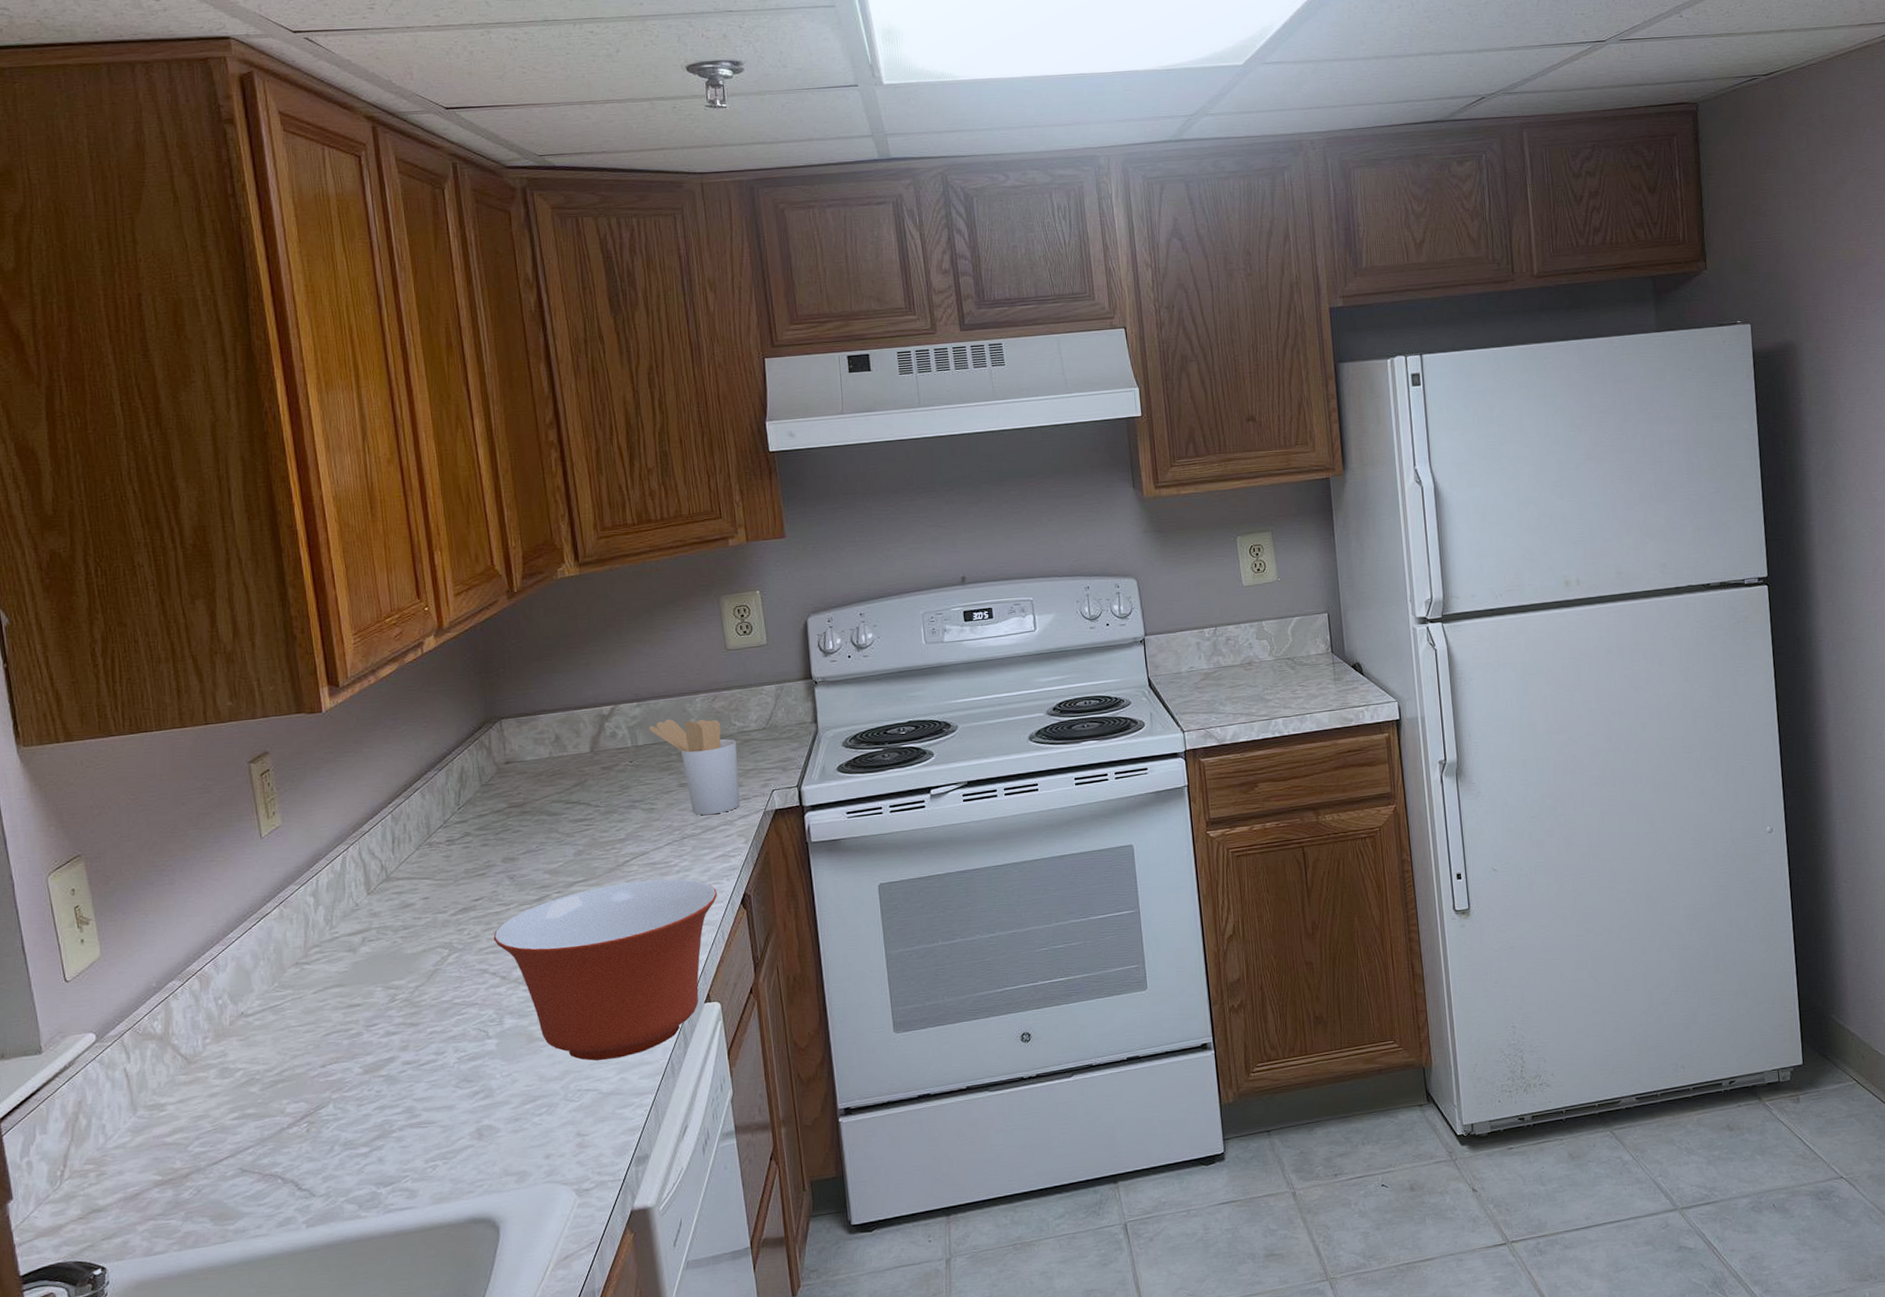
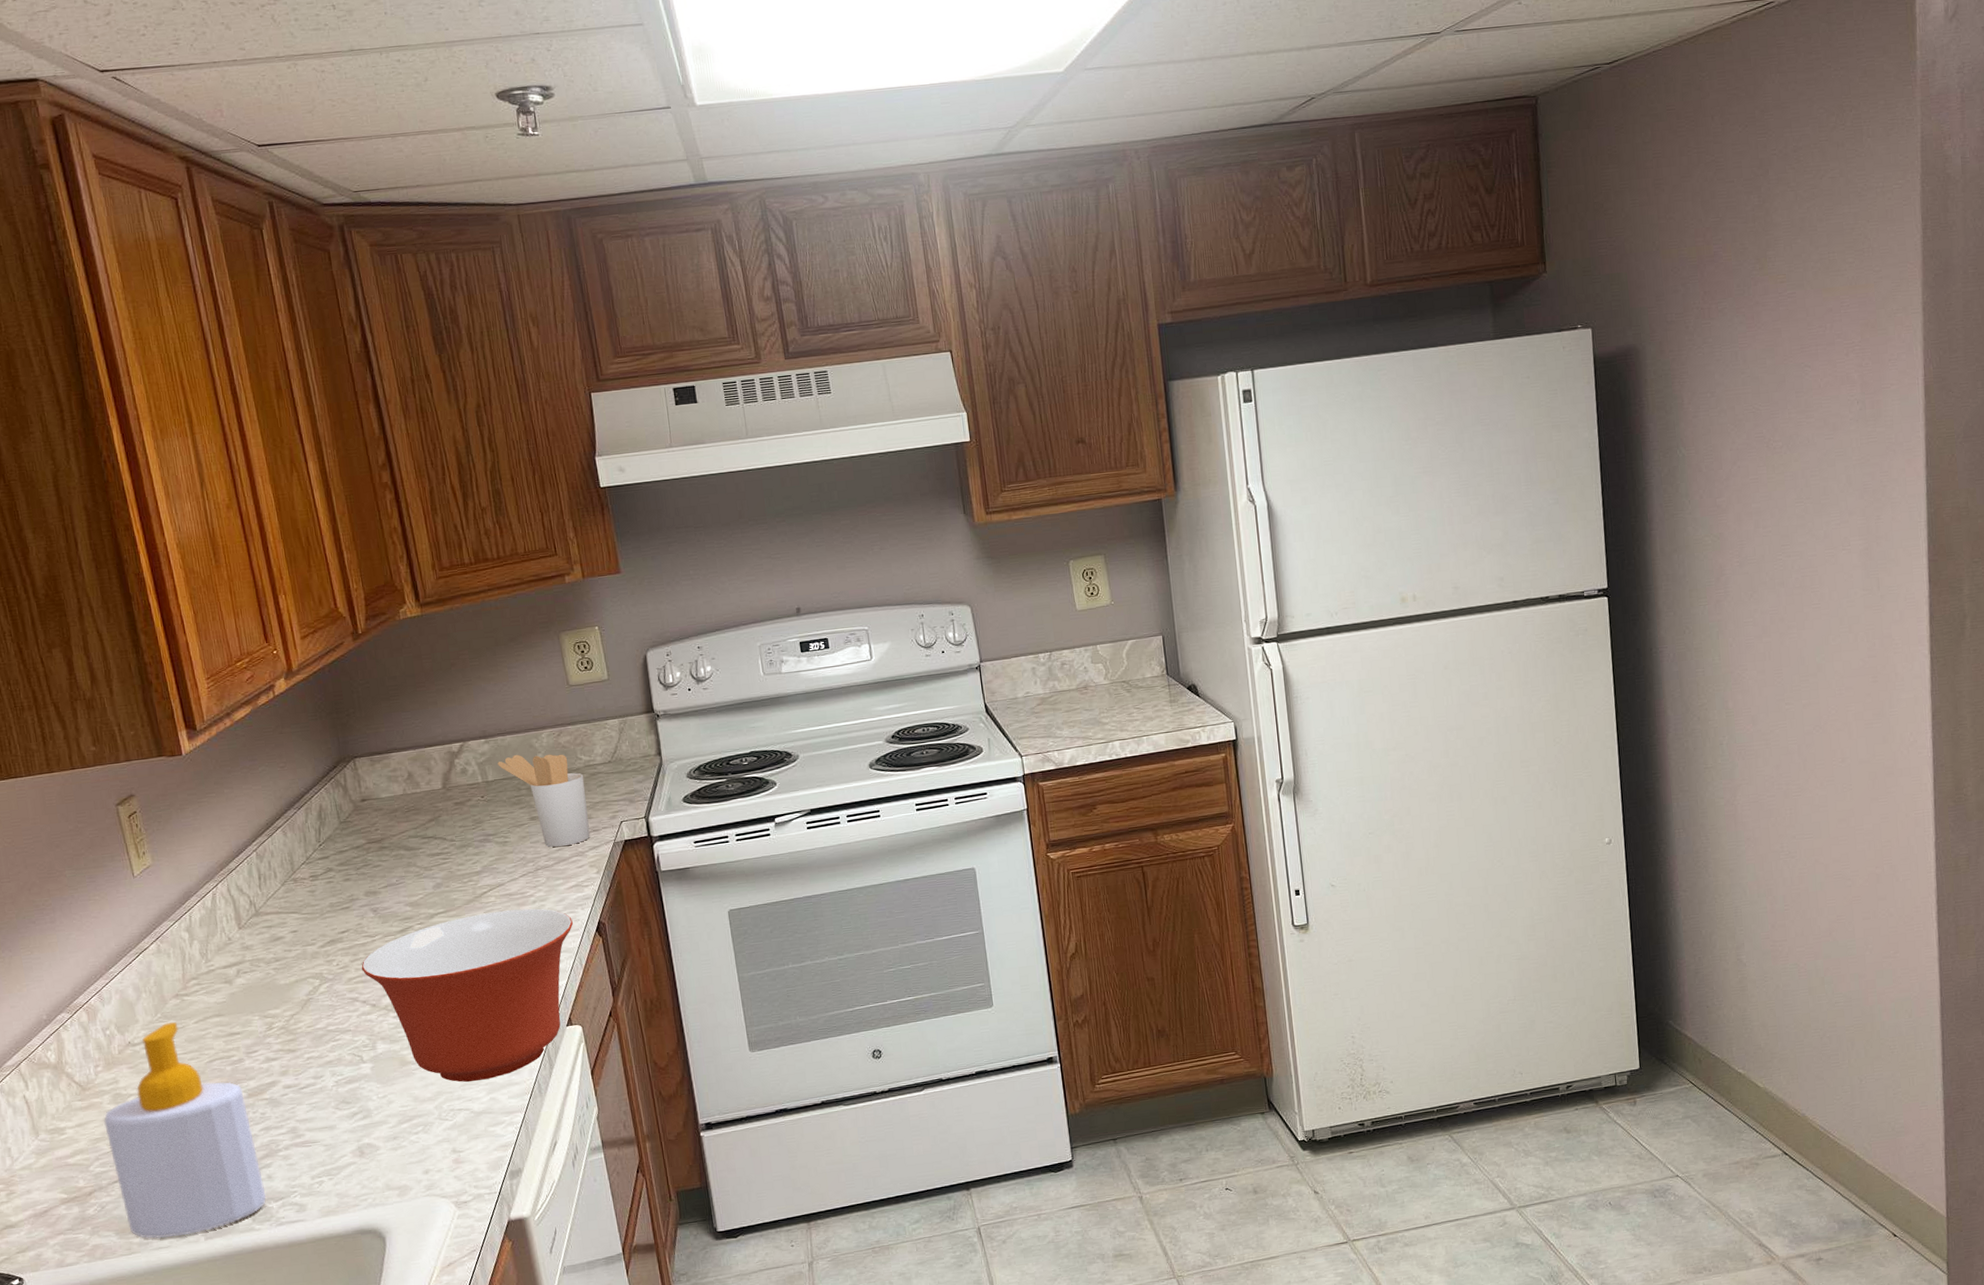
soap bottle: none [207,992,376,1226] -> present [103,1022,266,1239]

